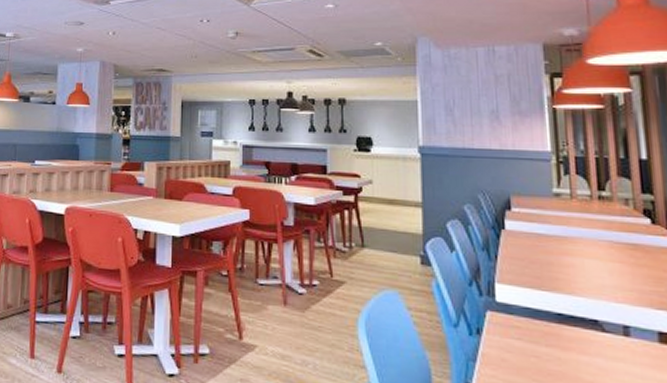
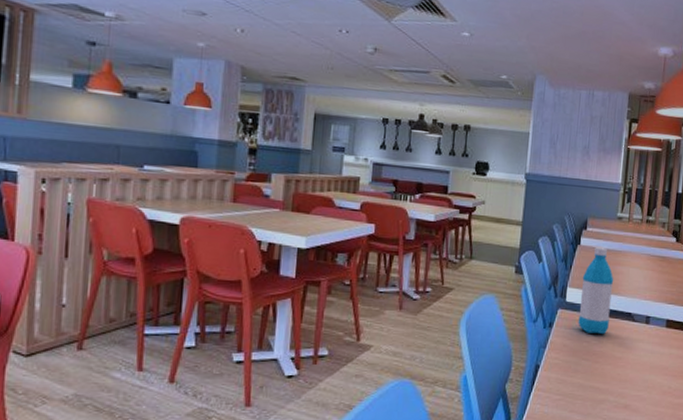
water bottle: none [514,232,566,347] -> present [578,247,614,334]

